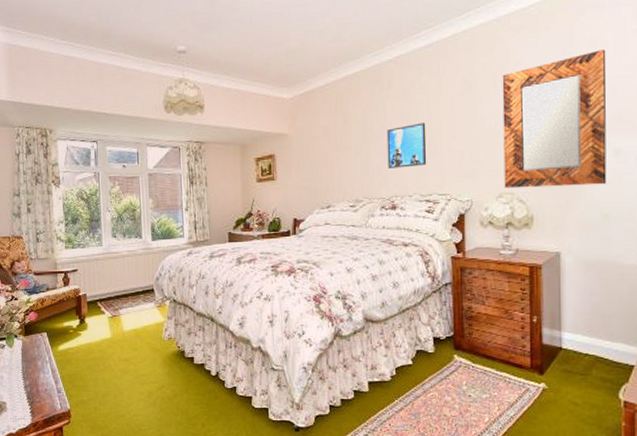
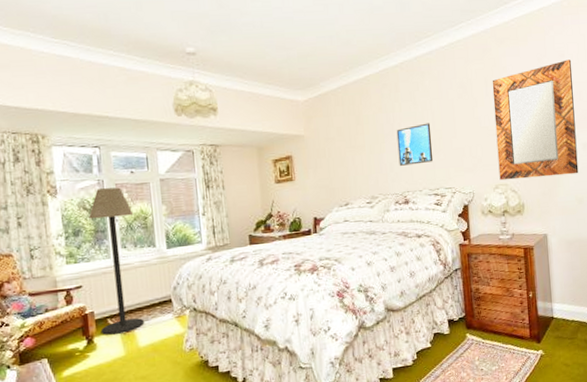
floor lamp: none [85,180,129,317] -> present [89,187,145,335]

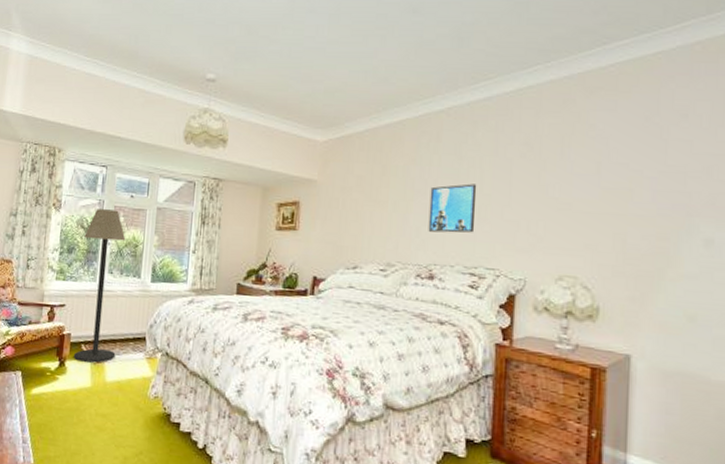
home mirror: present [492,59,579,181] -> none [566,122,699,280]

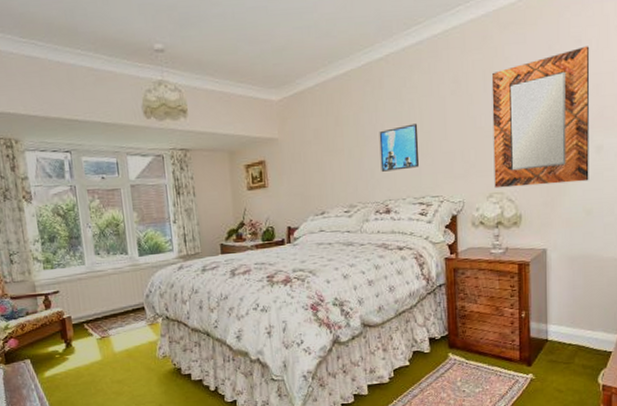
floor lamp: present [73,209,126,363] -> none [63,193,119,340]
home mirror: none [566,122,699,280] -> present [491,46,590,189]

